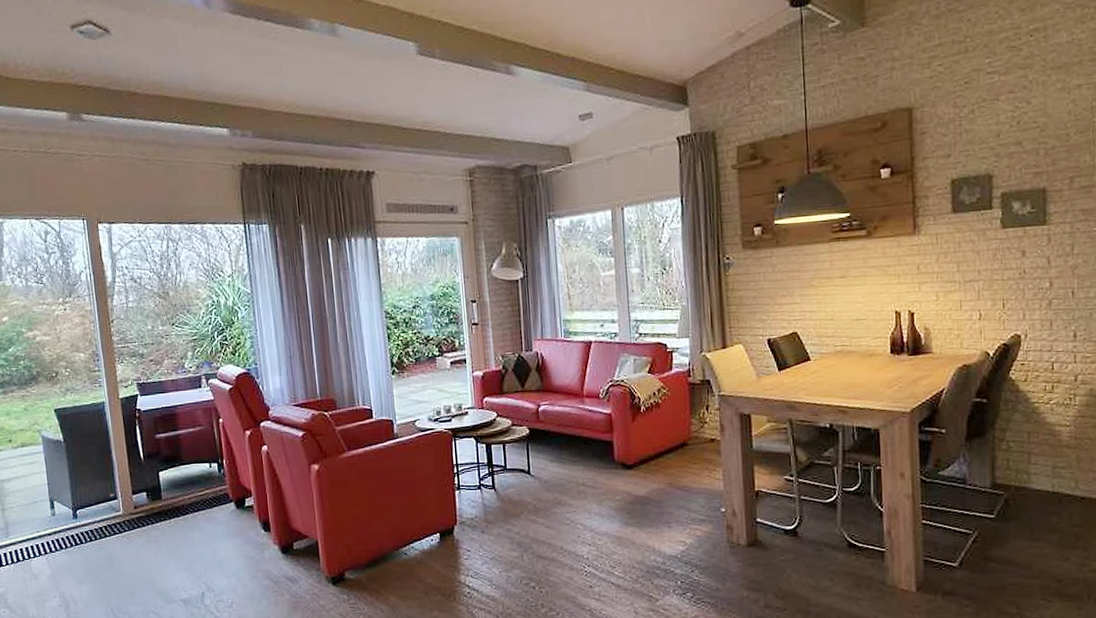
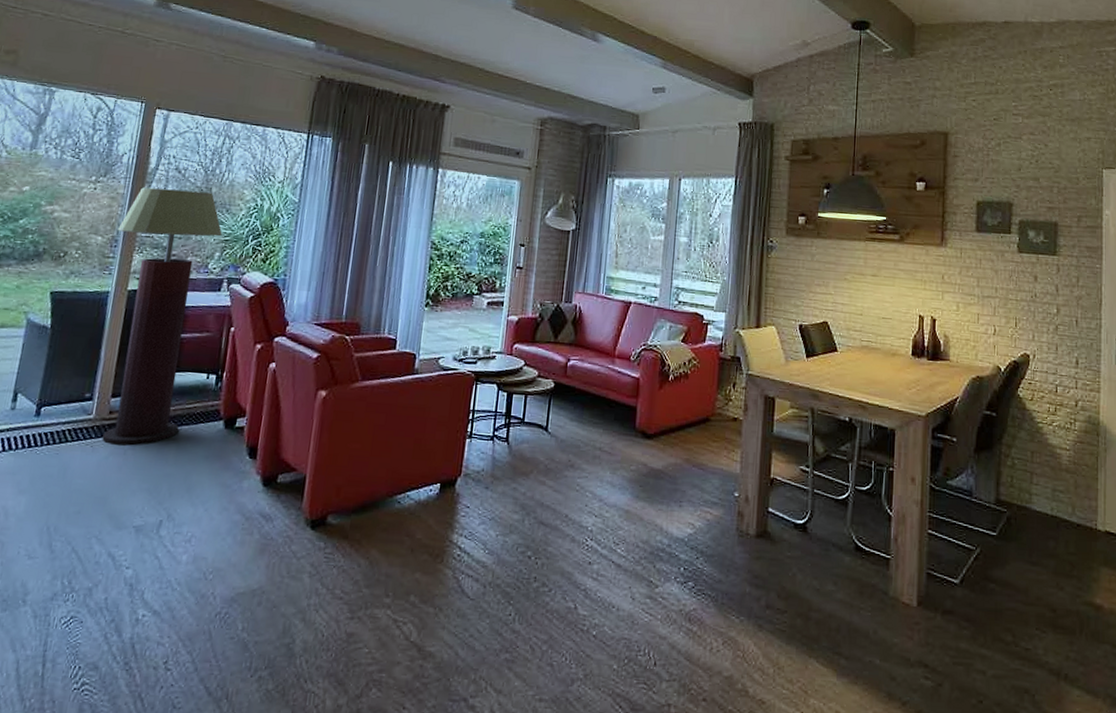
floor lamp: none [95,297,197,534] -> present [102,187,222,445]

